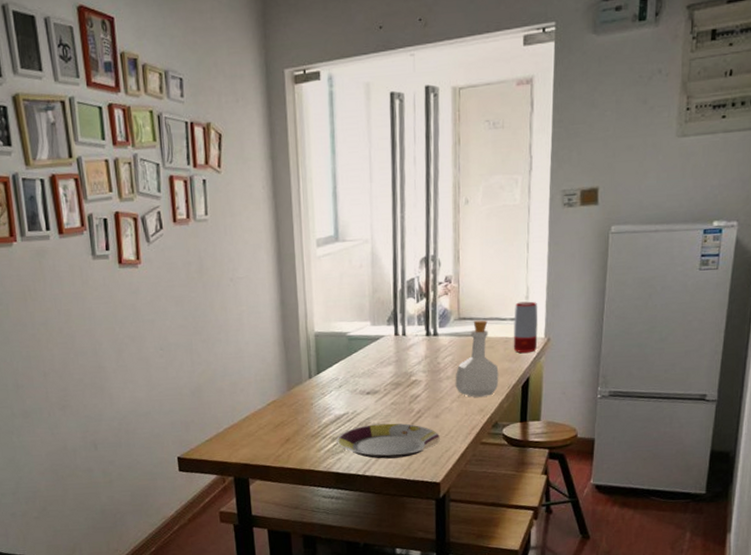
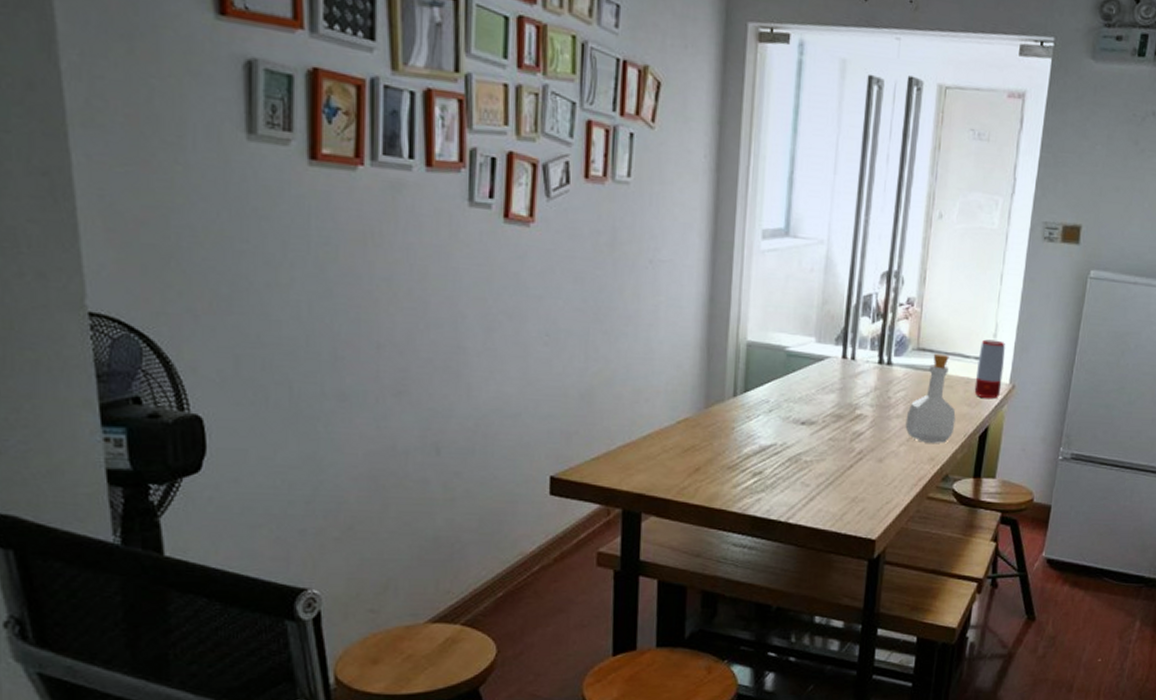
plate: present [336,423,440,459] -> none [758,461,881,506]

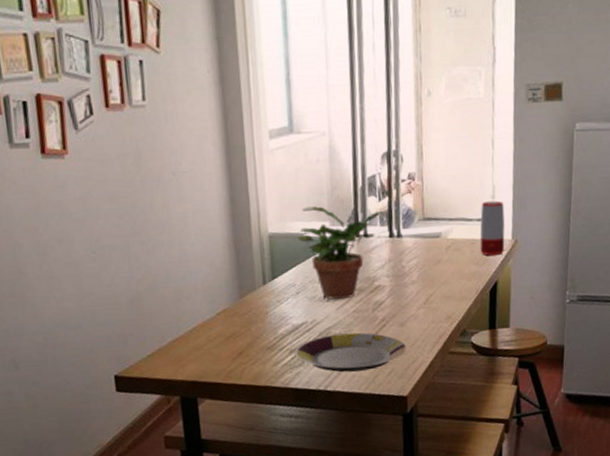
plate: none [758,461,881,506] -> present [295,332,406,372]
potted plant: none [778,318,878,425] -> present [297,206,386,300]
bottle: present [905,353,956,443] -> none [420,220,466,303]

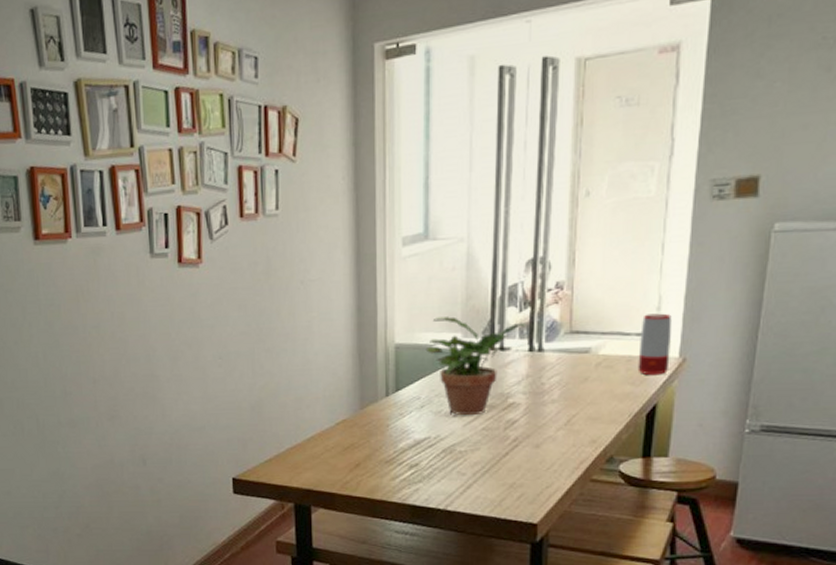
plate: present [295,332,406,372] -> none [415,451,540,493]

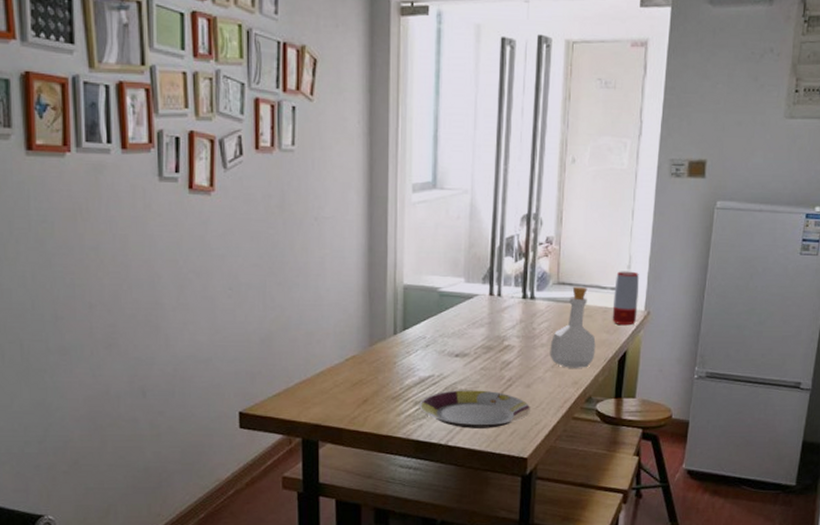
plate: none [415,451,540,493] -> present [419,390,530,429]
potted plant: present [425,317,526,416] -> none [431,262,521,356]
bottle: none [562,334,618,425] -> present [550,286,596,368]

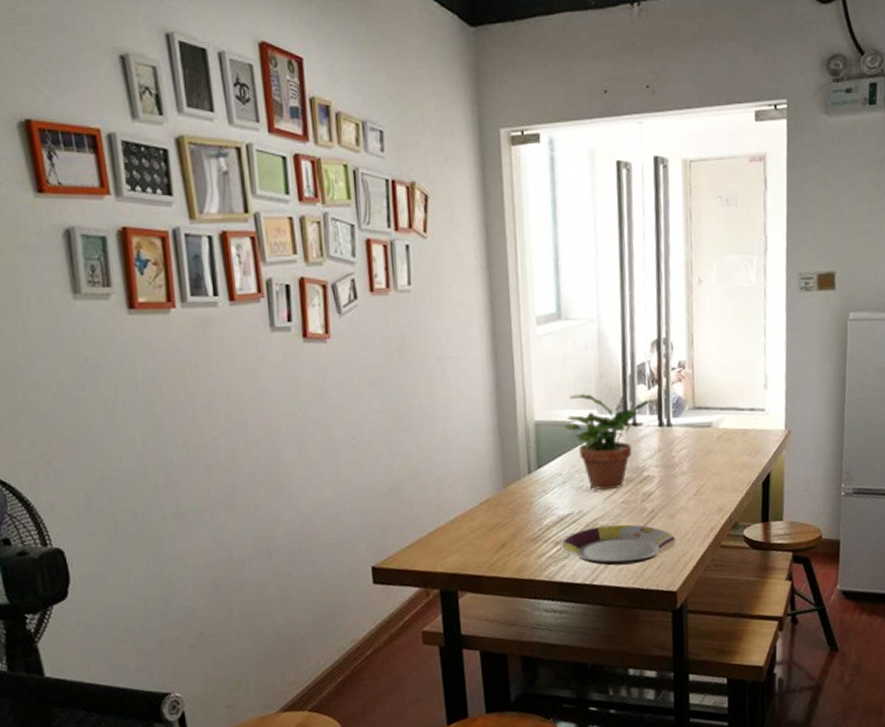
potted plant: none [431,262,521,356] -> present [564,394,655,490]
bottle: present [550,286,596,368] -> none [691,409,738,495]
speaker: present [612,271,639,326] -> none [752,390,778,447]

